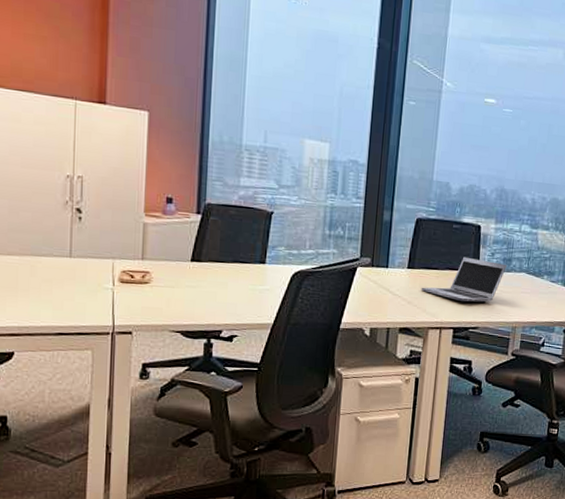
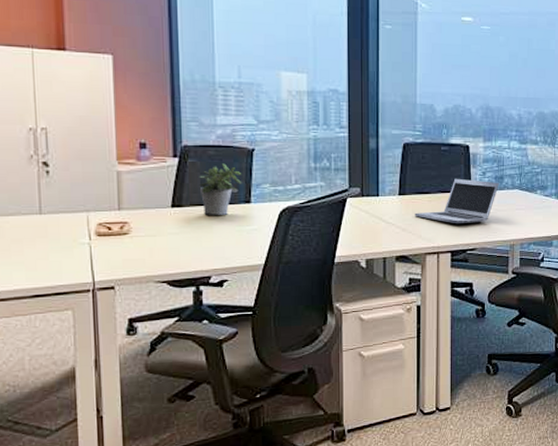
potted plant: none [218,223,260,273] -> present [199,163,242,215]

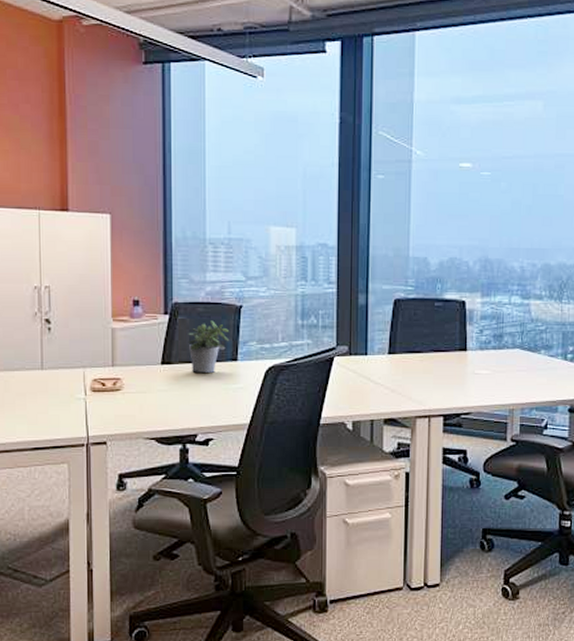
laptop: present [414,178,499,224] -> none [404,336,498,386]

